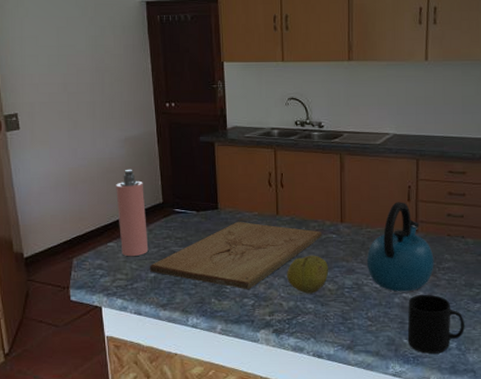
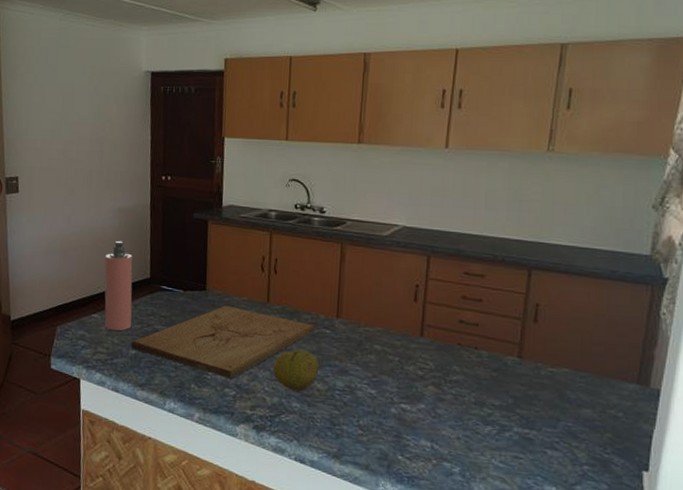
kettle: present [366,202,434,292] -> none [362,301,440,403]
mug: present [407,295,464,354] -> none [402,407,471,477]

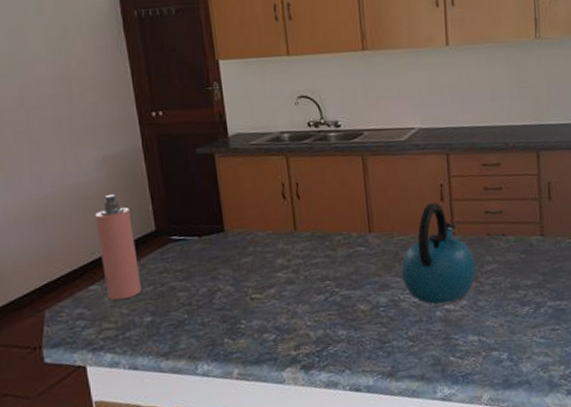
cutting board: present [131,305,315,380] -> none [145,243,350,323]
fruit: present [273,349,320,392] -> none [311,273,360,319]
kettle: none [362,301,440,403] -> present [401,202,476,304]

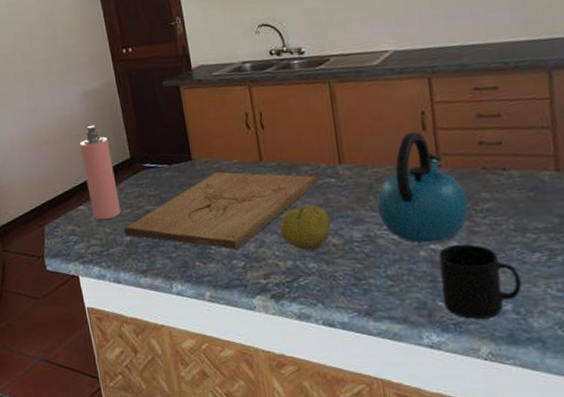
cutting board: none [145,243,350,323] -> present [124,171,318,250]
fruit: none [311,273,360,319] -> present [279,204,331,251]
mug: none [451,302,515,370] -> present [438,244,522,319]

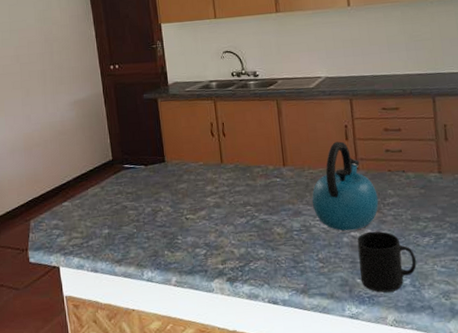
spray bottle: present [80,125,121,220] -> none [68,130,102,215]
cutting board: present [124,171,318,250] -> none [104,172,267,240]
fruit: present [279,204,331,251] -> none [235,200,277,240]

